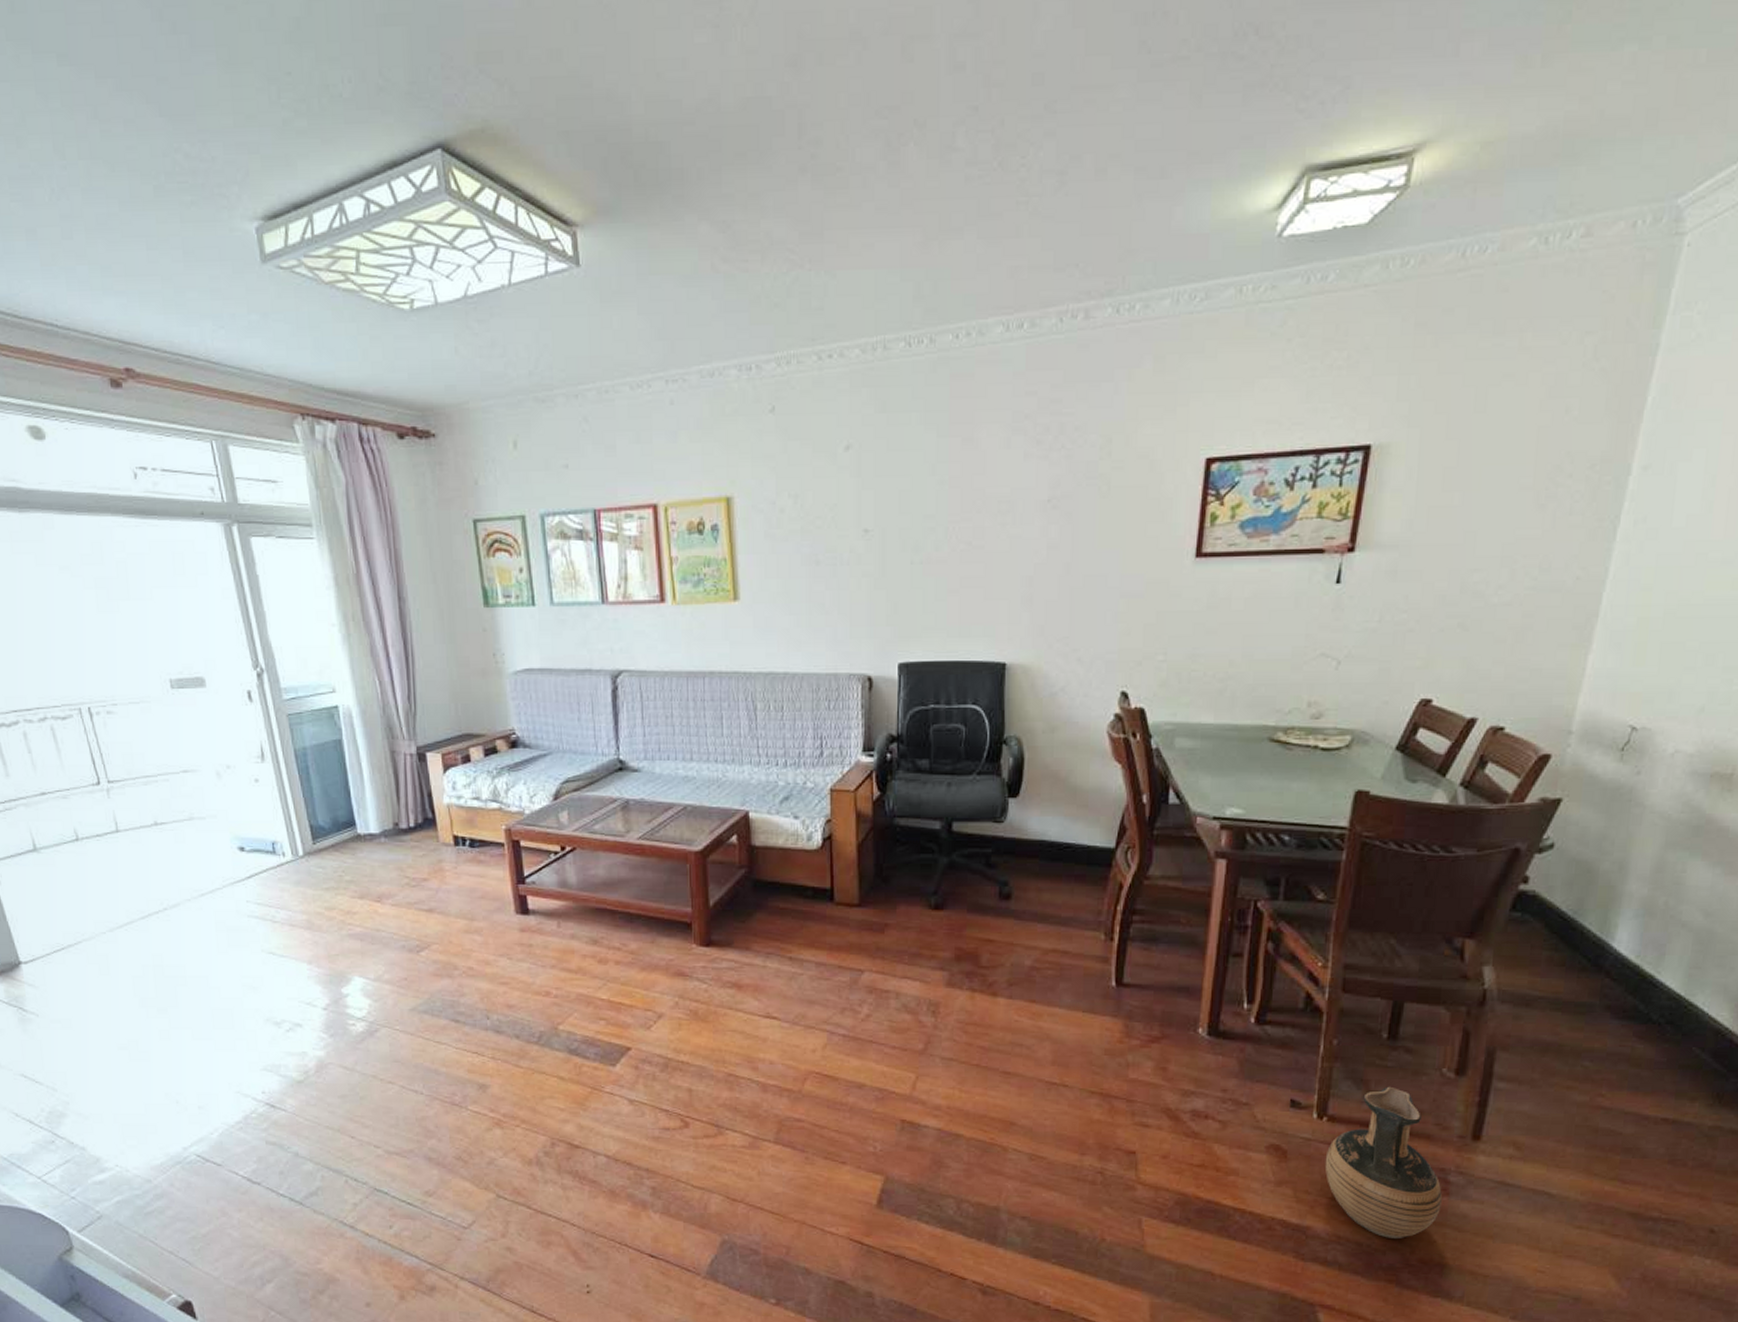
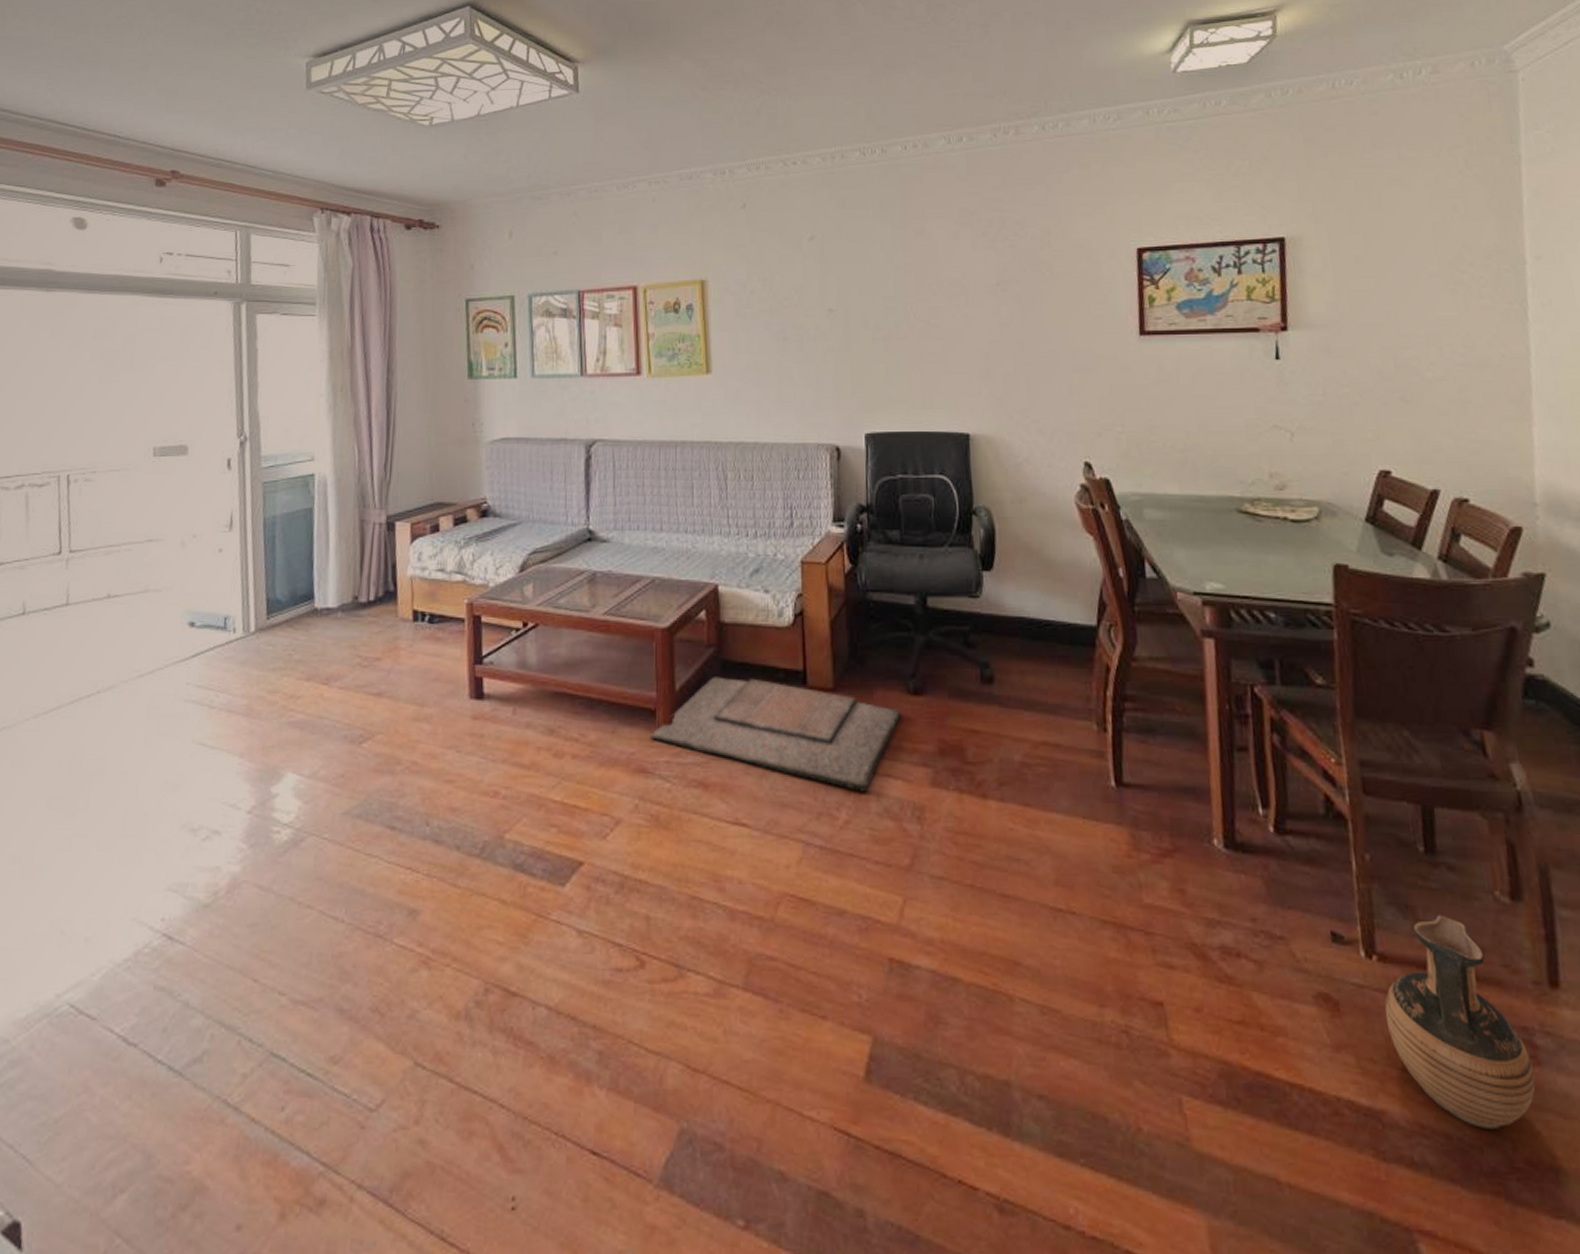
doormat: none [687,894,923,991] -> present [650,676,902,792]

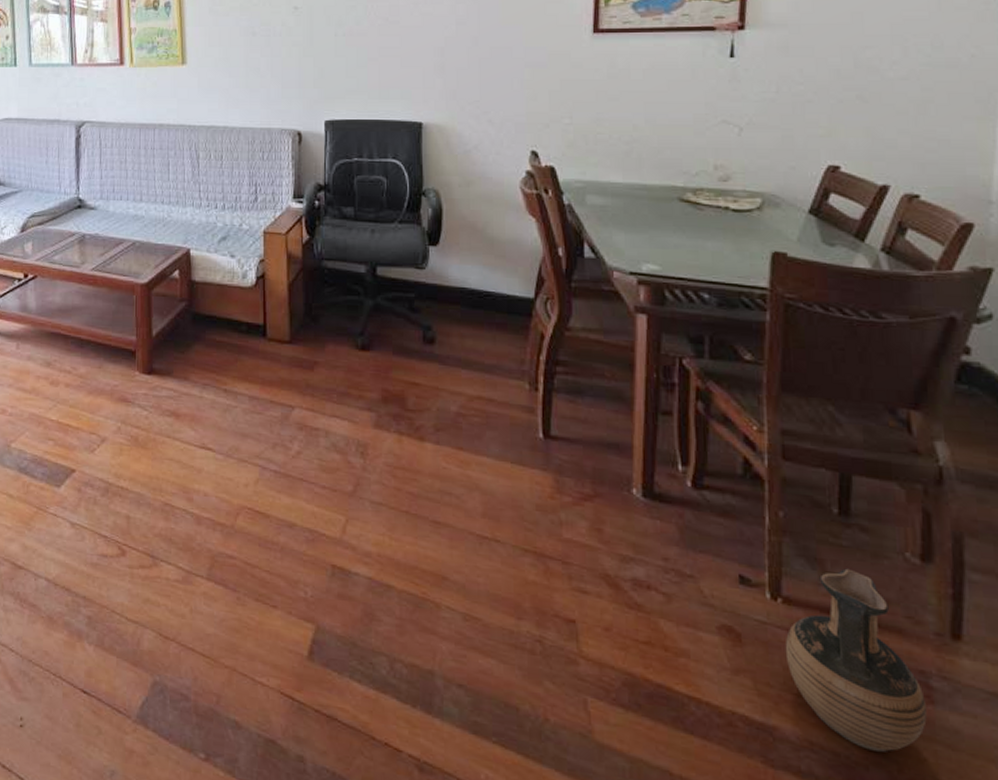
doormat: present [650,676,902,792] -> none [130,326,350,429]

